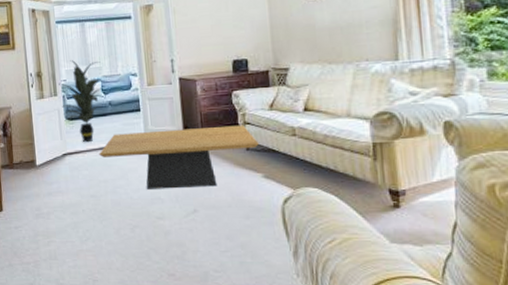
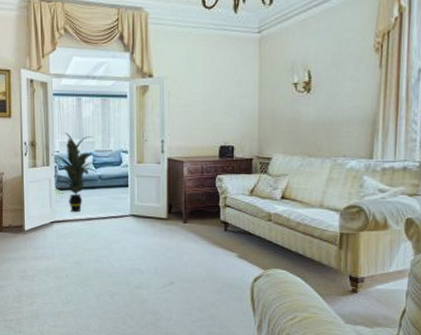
coffee table: present [99,125,259,189] -> none [86,206,236,262]

